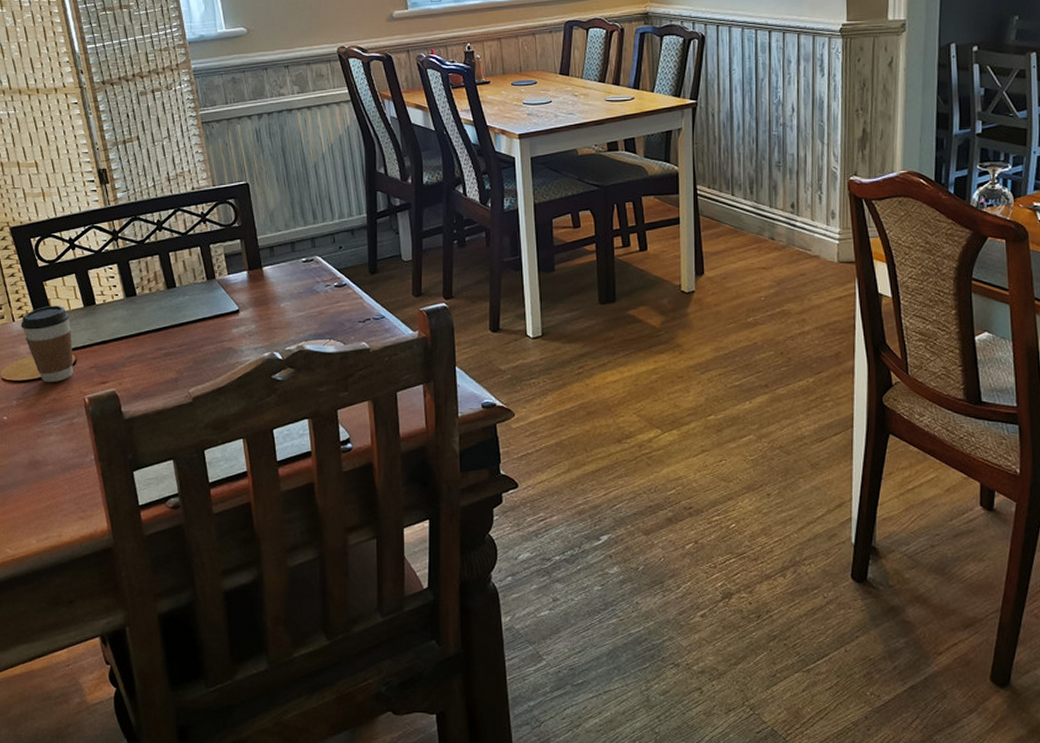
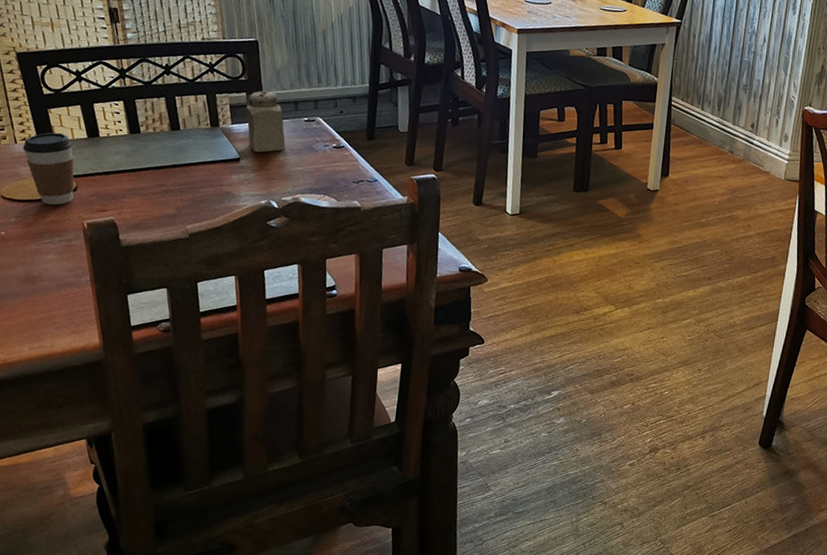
salt shaker: none [242,235,285,302] -> present [246,91,286,153]

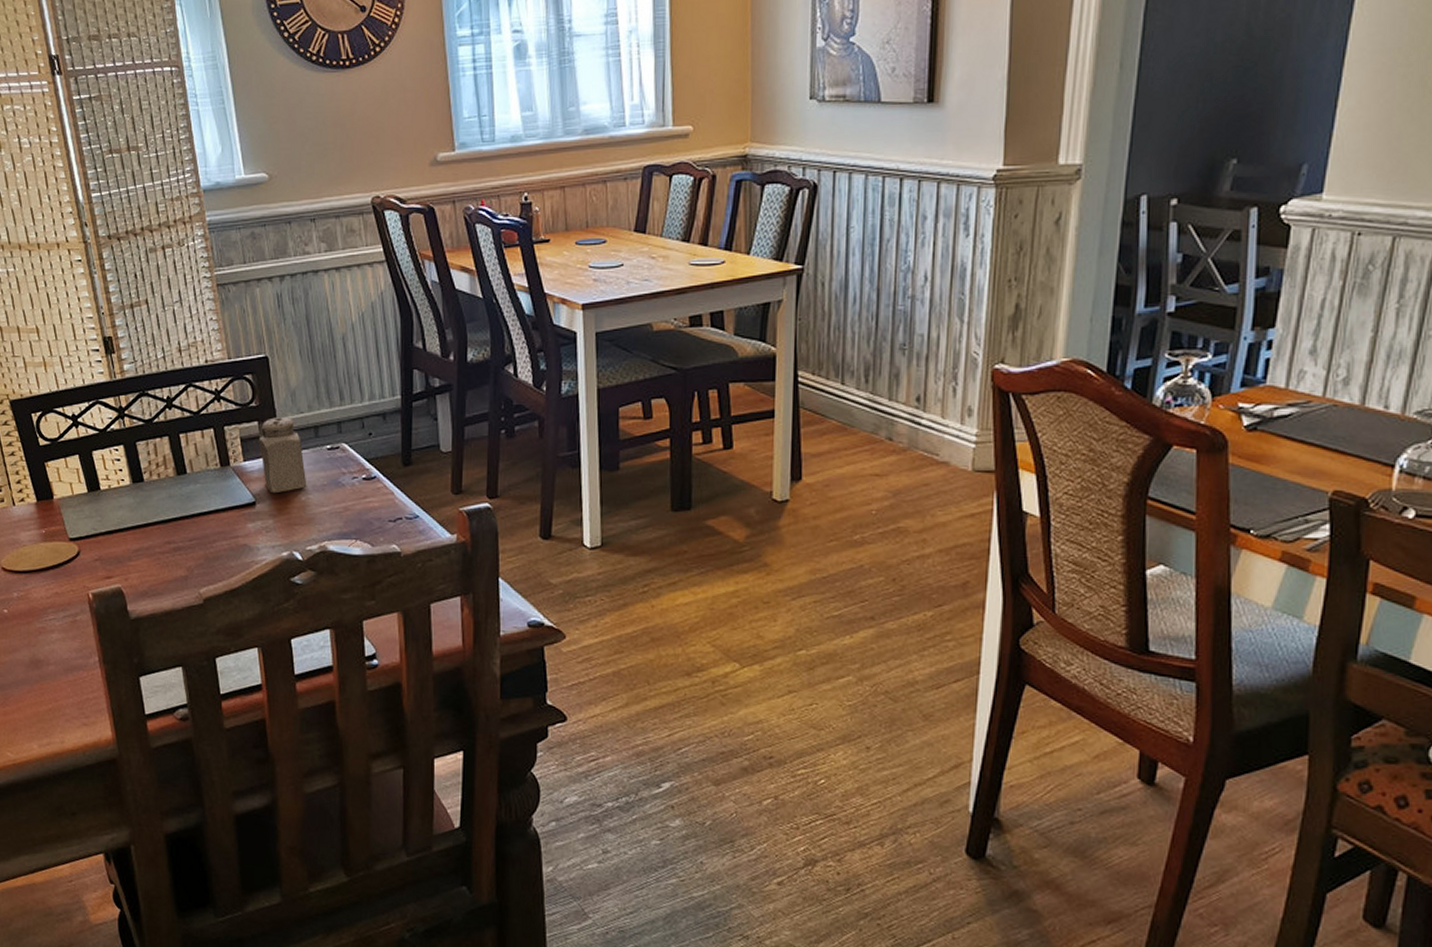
coffee cup: present [23,132,74,206] -> none [21,489,77,575]

